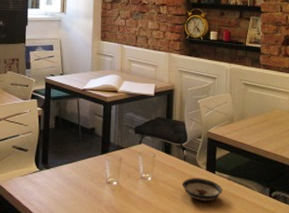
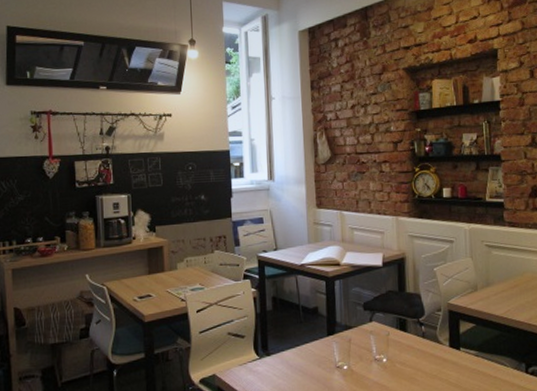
saucer: present [182,178,223,201] -> none [422,356,471,382]

